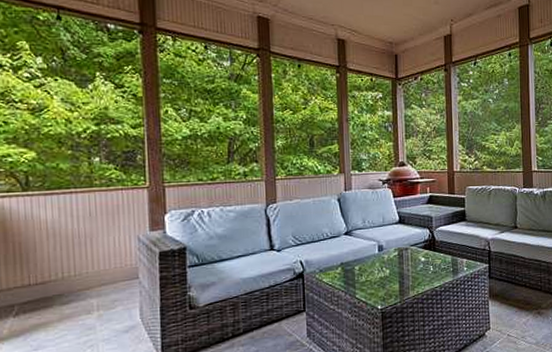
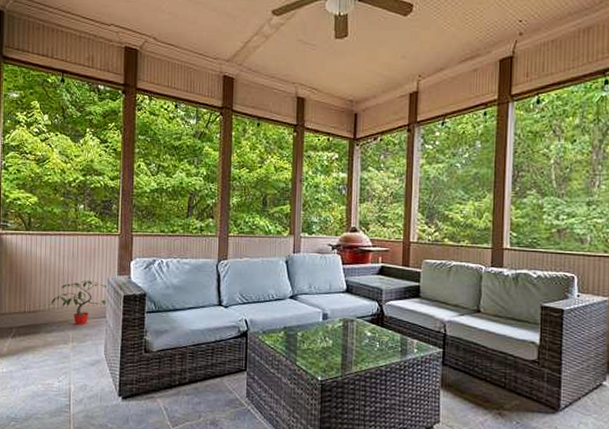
potted plant: none [65,240,140,291] -> present [51,280,109,325]

